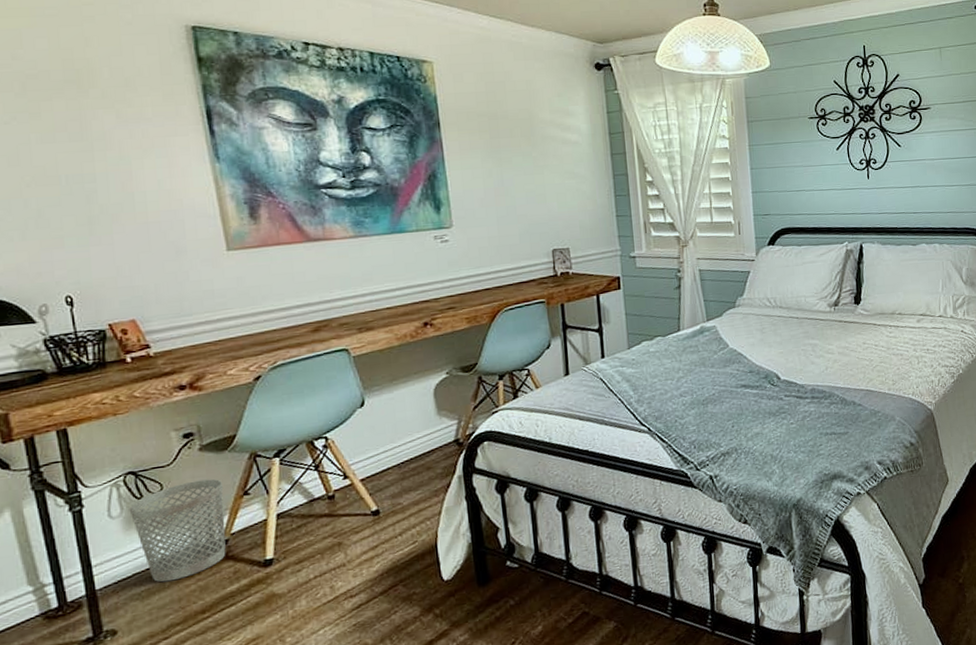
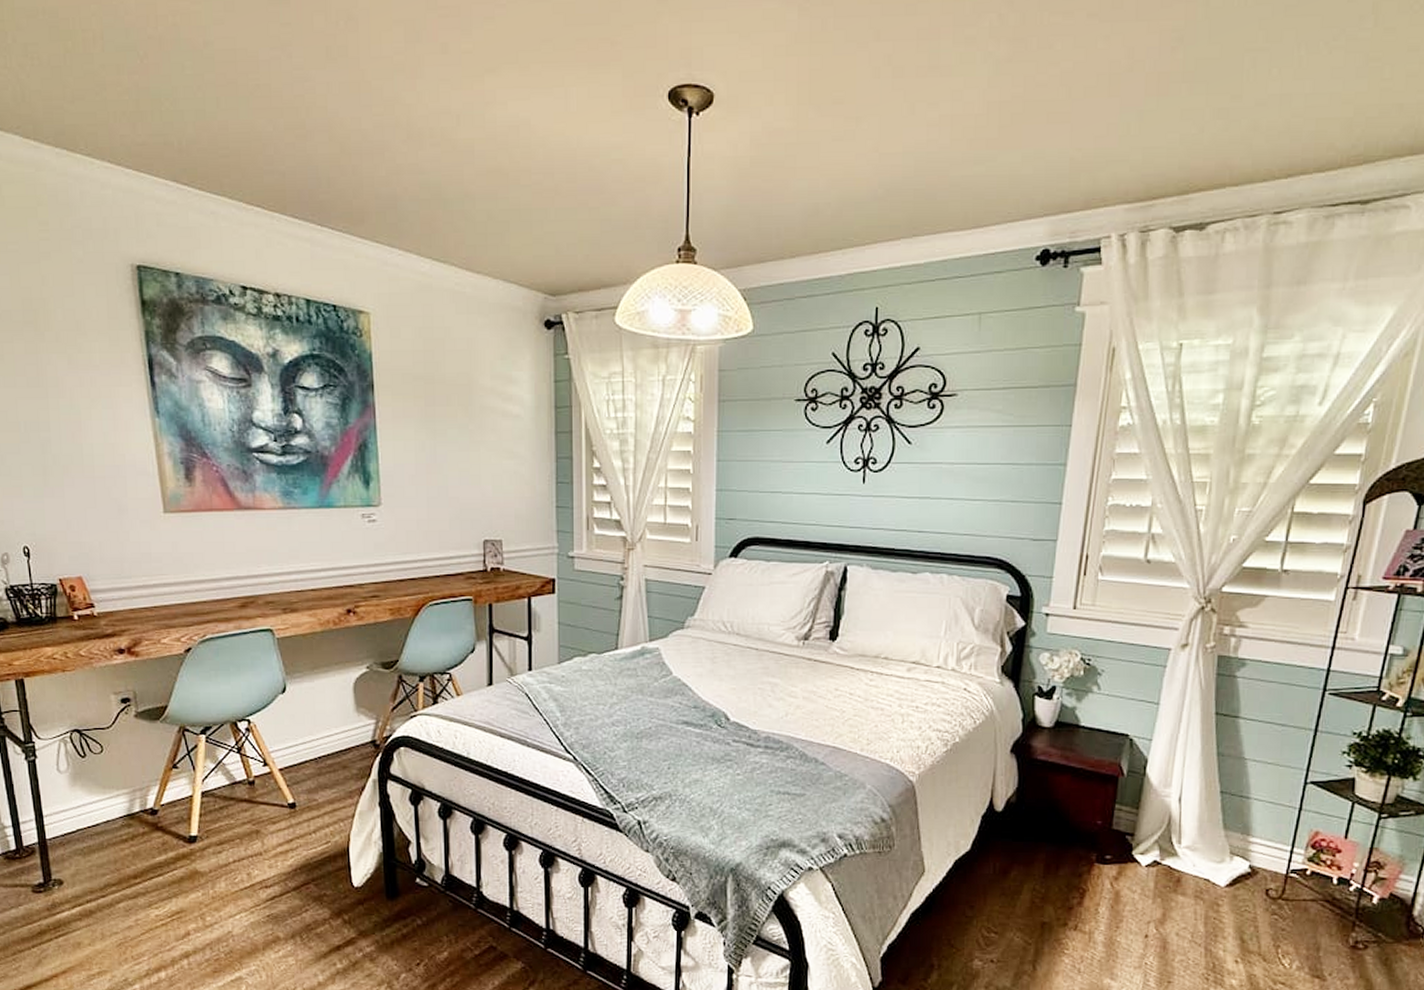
wastebasket: present [129,479,226,582] -> none [74,747,156,842]

